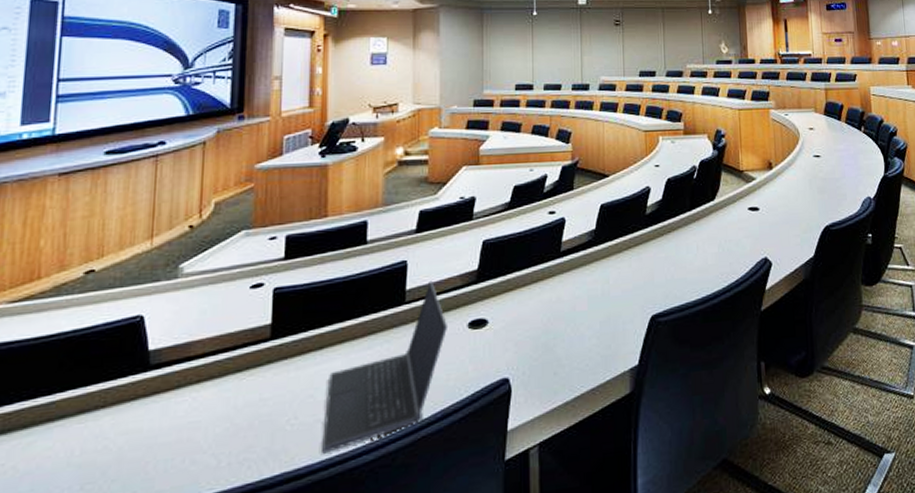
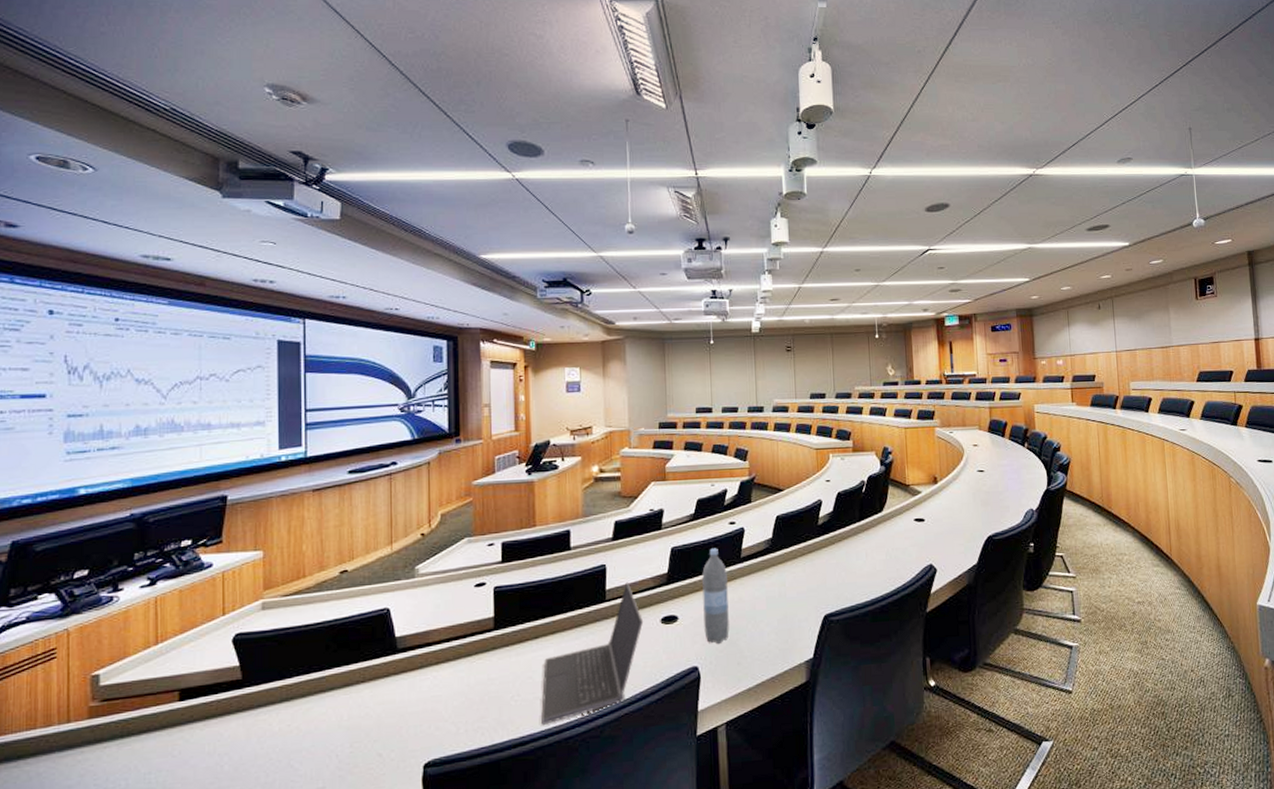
water bottle: none [517,241,546,352] -> present [702,548,729,645]

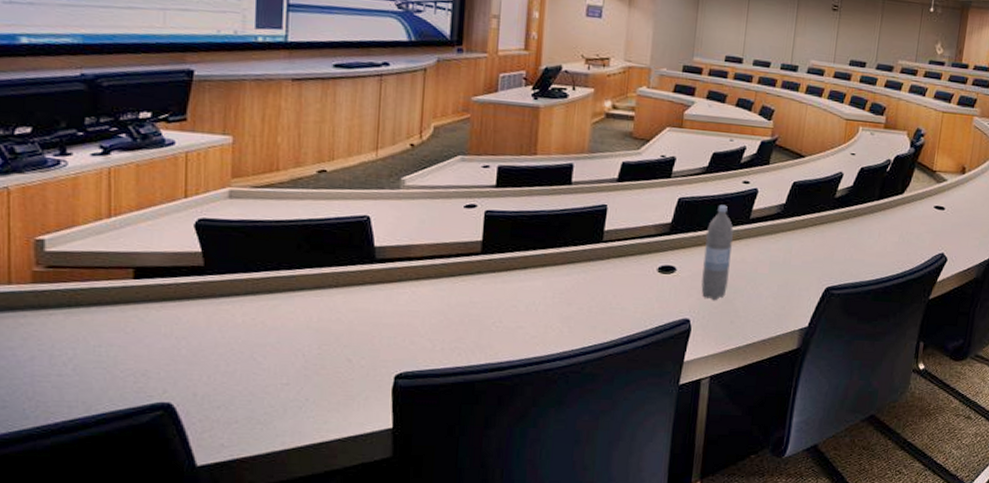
laptop computer: present [541,582,644,725] -> none [522,226,640,354]

